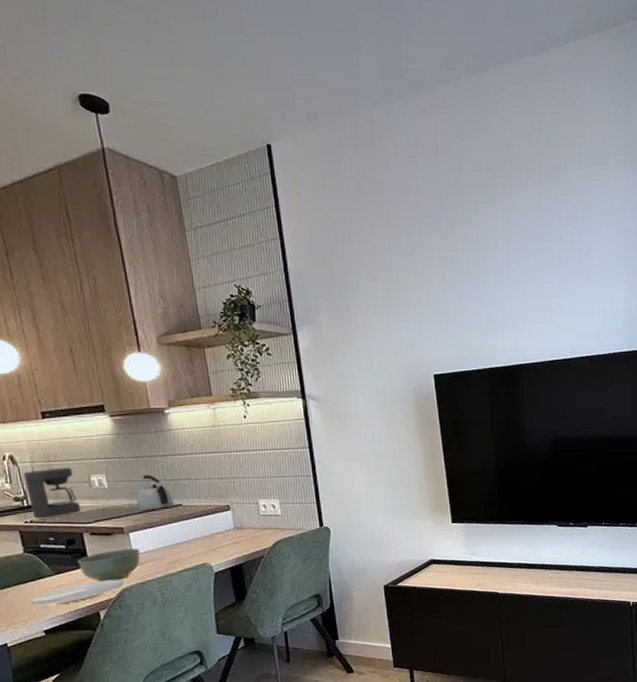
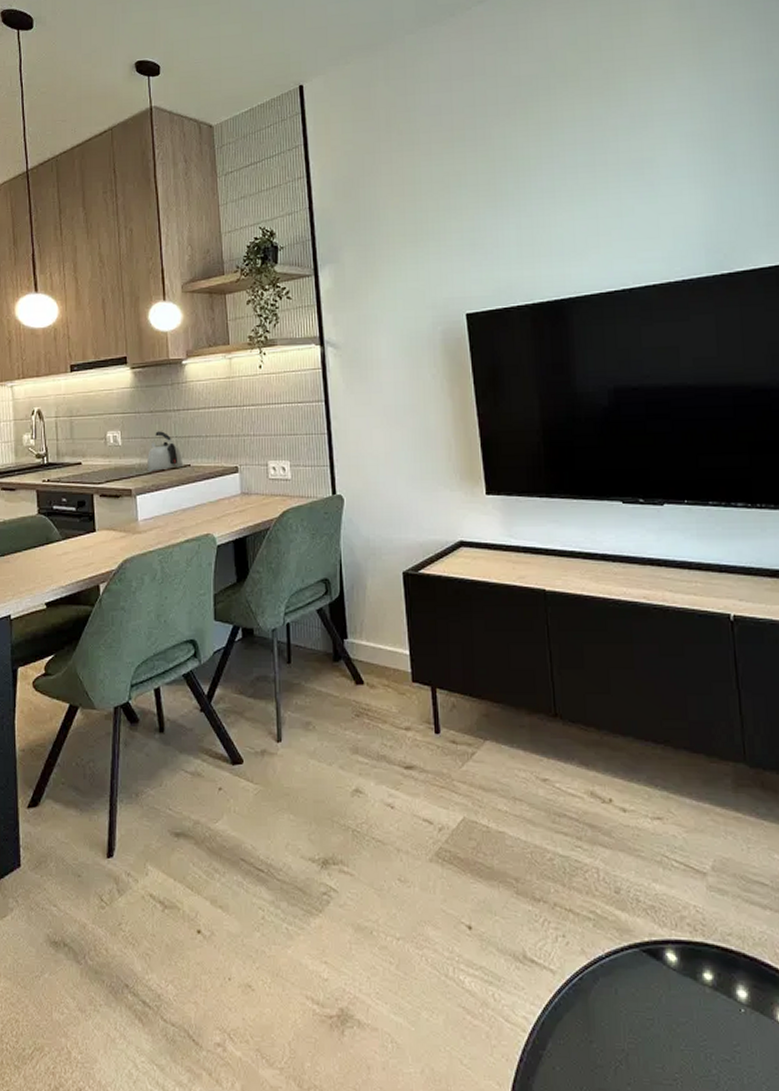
coffee maker: present [23,467,81,519] -> none [47,422,94,478]
plate: present [29,579,125,606] -> none [36,548,127,575]
bowl: present [78,548,141,583] -> none [85,513,145,551]

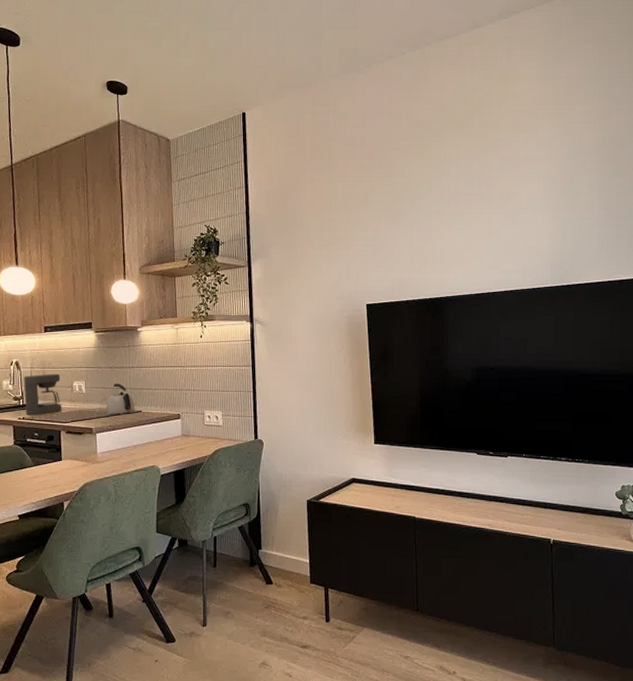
coffee maker: none [47,422,94,478] -> present [23,373,62,417]

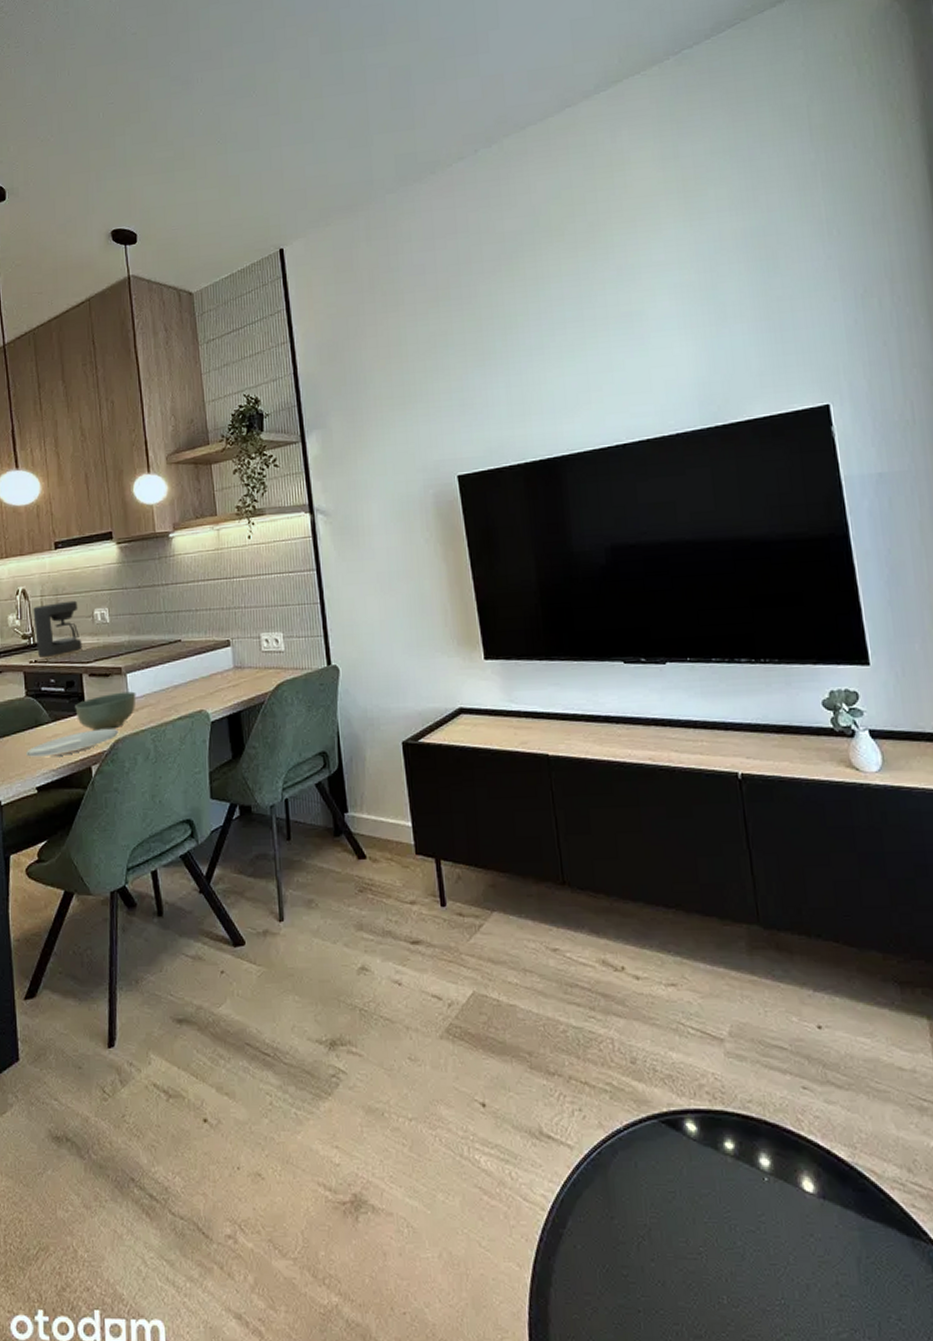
plate: none [11,474,87,493] -> present [25,728,119,758]
bowl: none [53,447,103,476] -> present [75,691,137,732]
kettle: present [105,383,136,416] -> none [135,606,174,650]

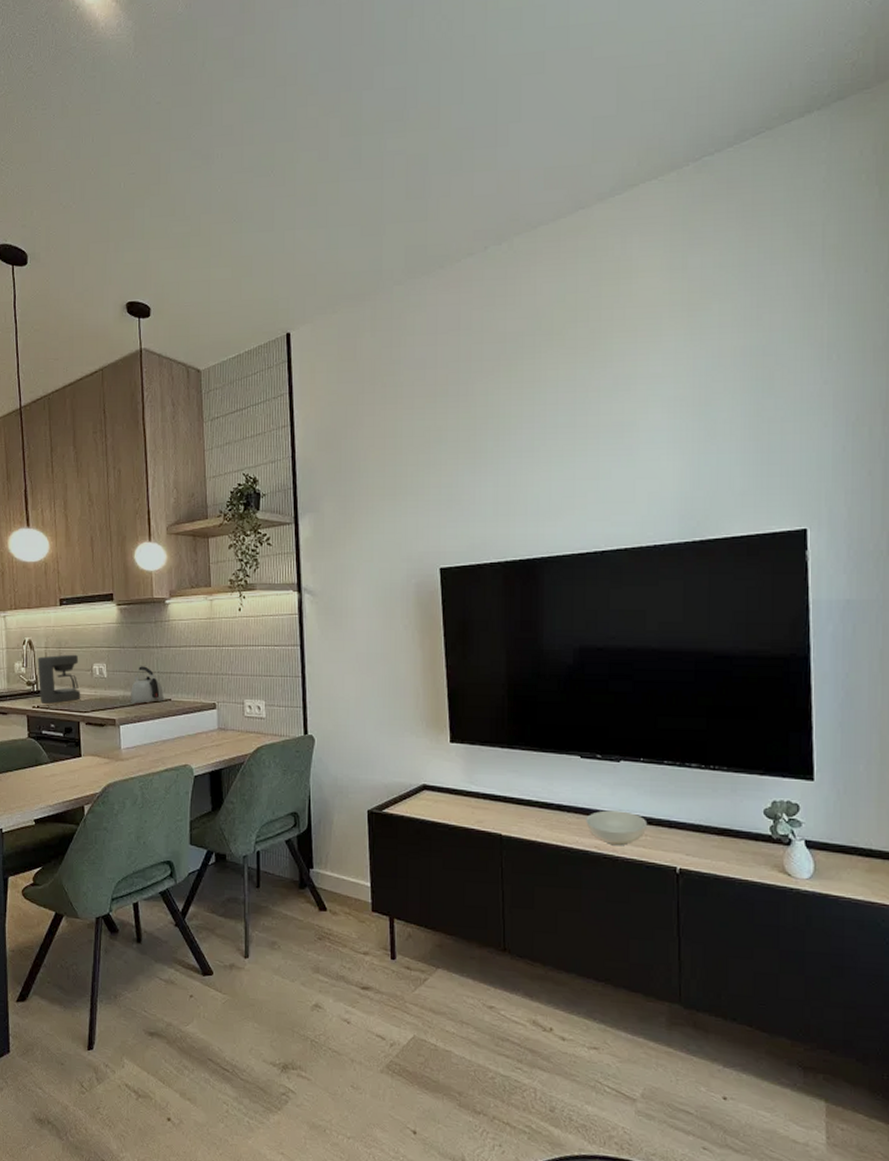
plate: present [25,728,119,758] -> none [25,773,110,794]
bowl: present [75,691,137,732] -> none [72,741,128,775]
kettle: none [135,606,174,650] -> present [129,666,165,705]
bowl: none [636,716,702,756] -> present [586,810,648,846]

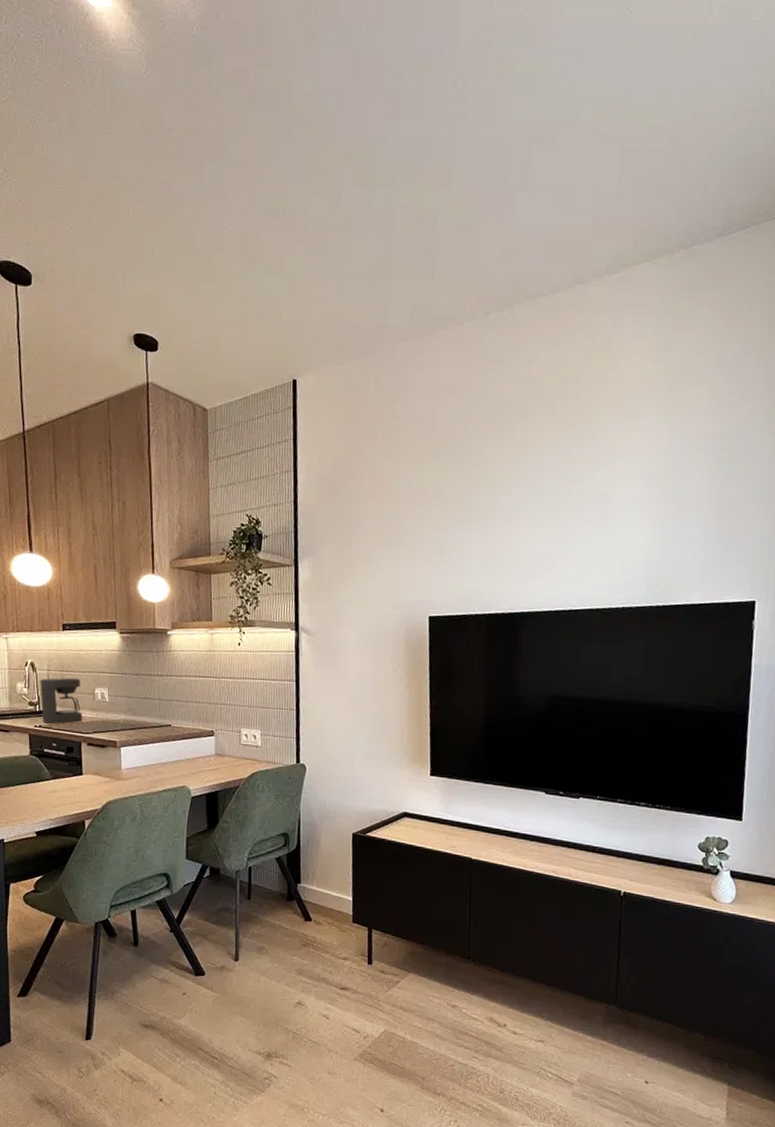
kettle: present [129,666,165,705] -> none [130,692,165,729]
bowl: present [586,810,648,846] -> none [546,840,599,871]

